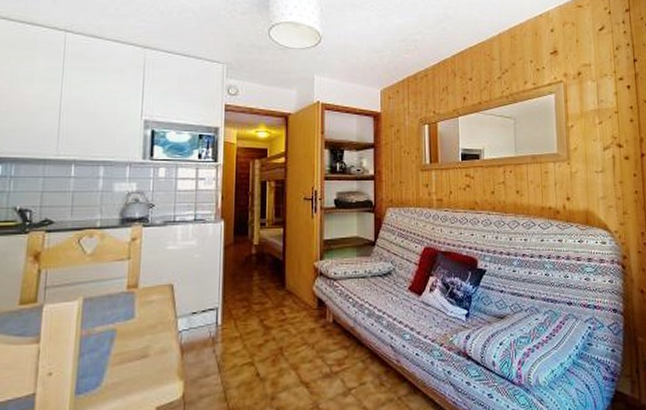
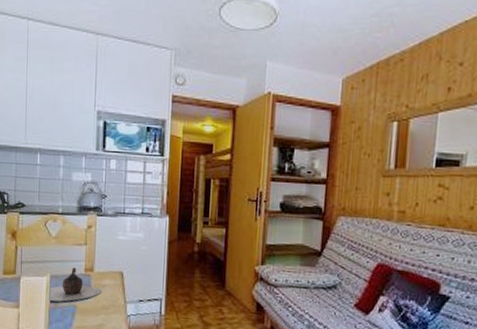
teapot: none [81,286,149,328] -> present [49,267,103,302]

